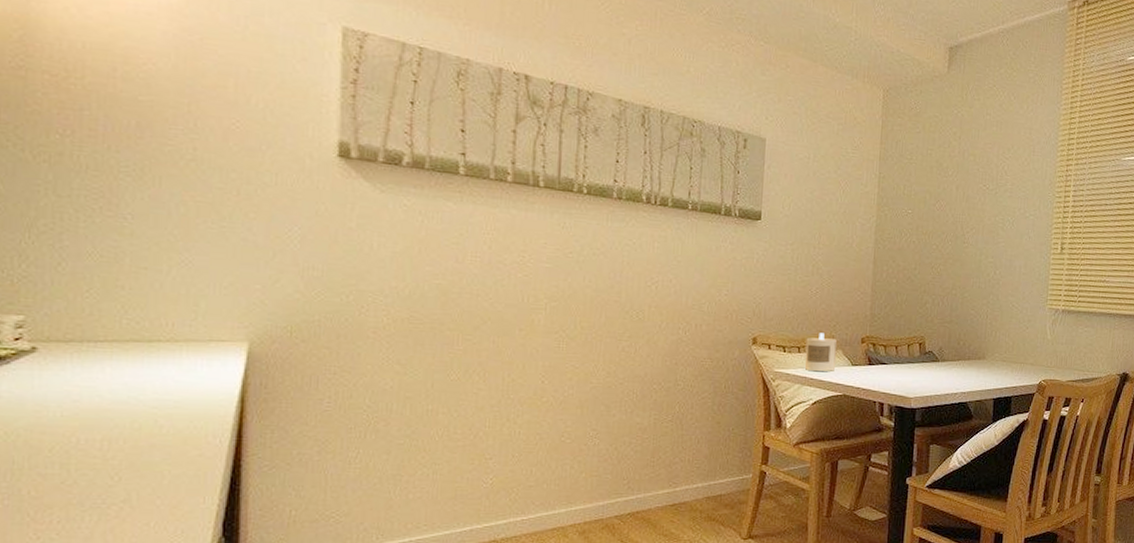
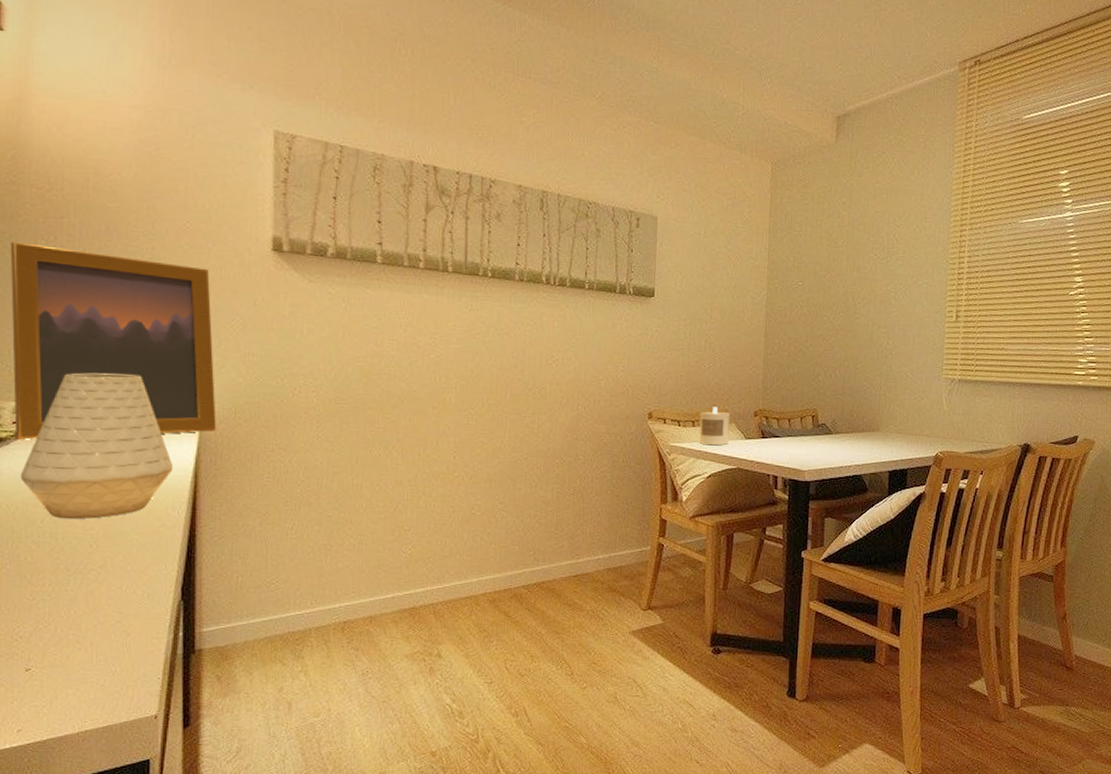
picture frame: none [14,134,268,359] -> present [10,242,216,440]
vase: none [23,284,216,449] -> present [20,372,174,520]

